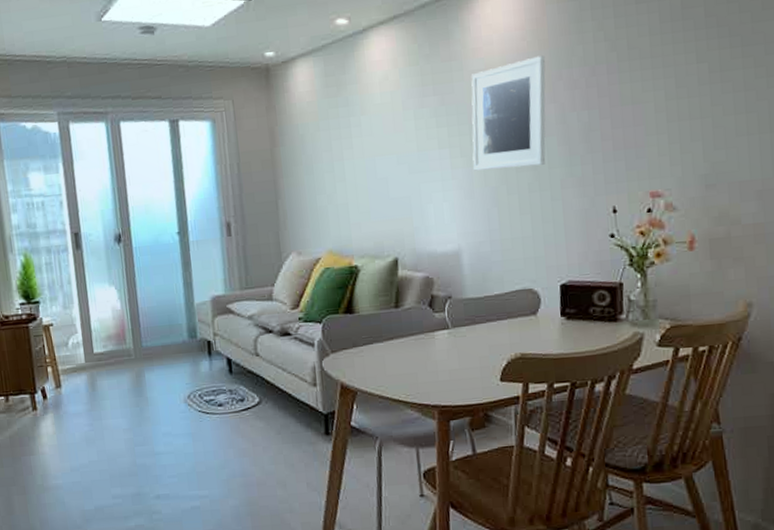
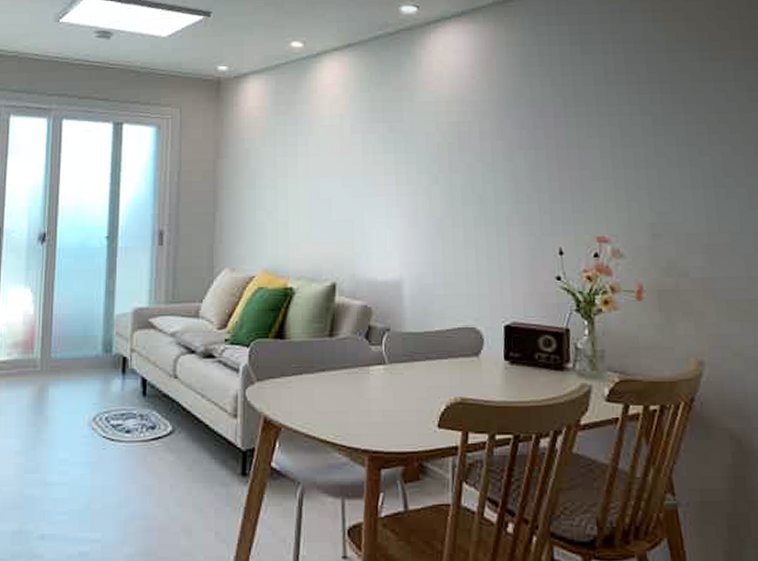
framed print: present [471,55,546,171] -> none [418,94,494,201]

